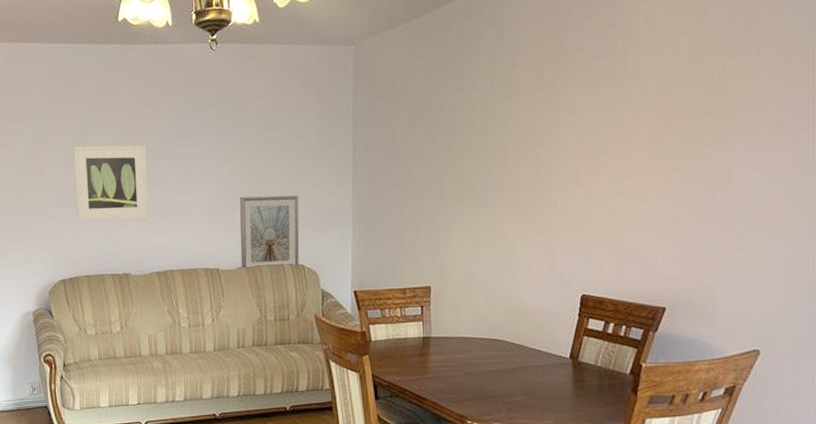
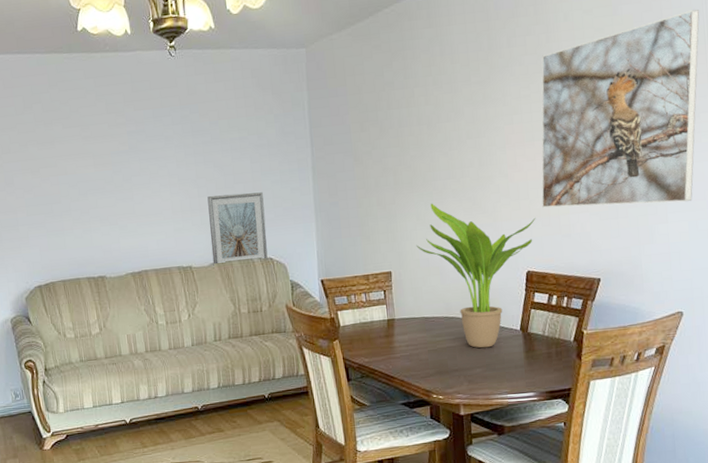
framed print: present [73,145,149,221] -> none [40,150,120,228]
potted plant: none [460,216,596,375] -> present [416,203,536,348]
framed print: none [604,13,805,229] -> present [541,9,700,208]

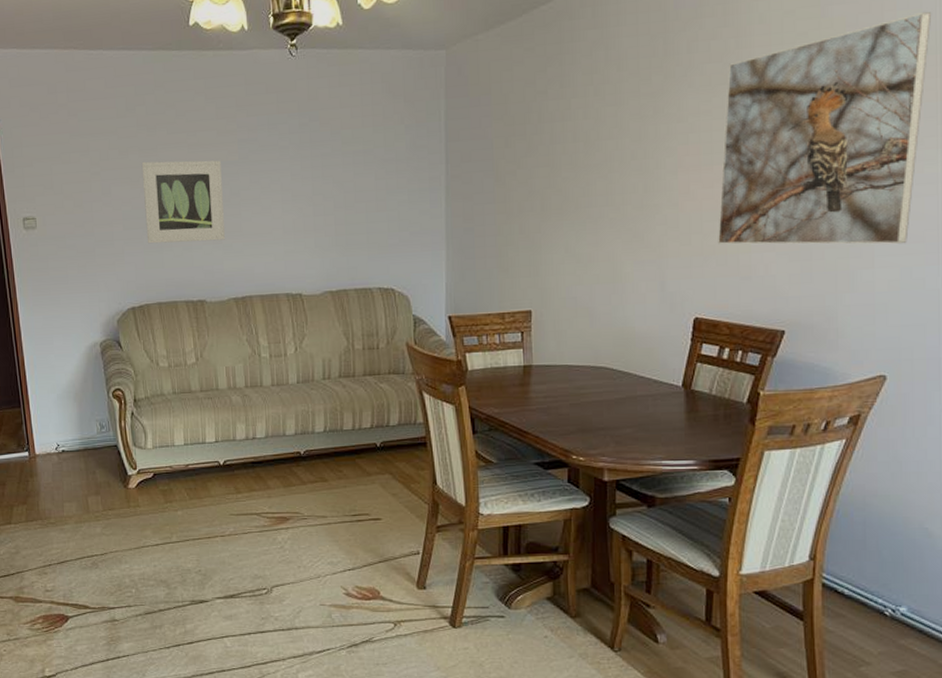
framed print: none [40,150,120,228] -> present [141,160,225,244]
picture frame: present [207,192,268,266] -> none [324,213,389,295]
potted plant: present [416,203,536,348] -> none [562,233,710,405]

